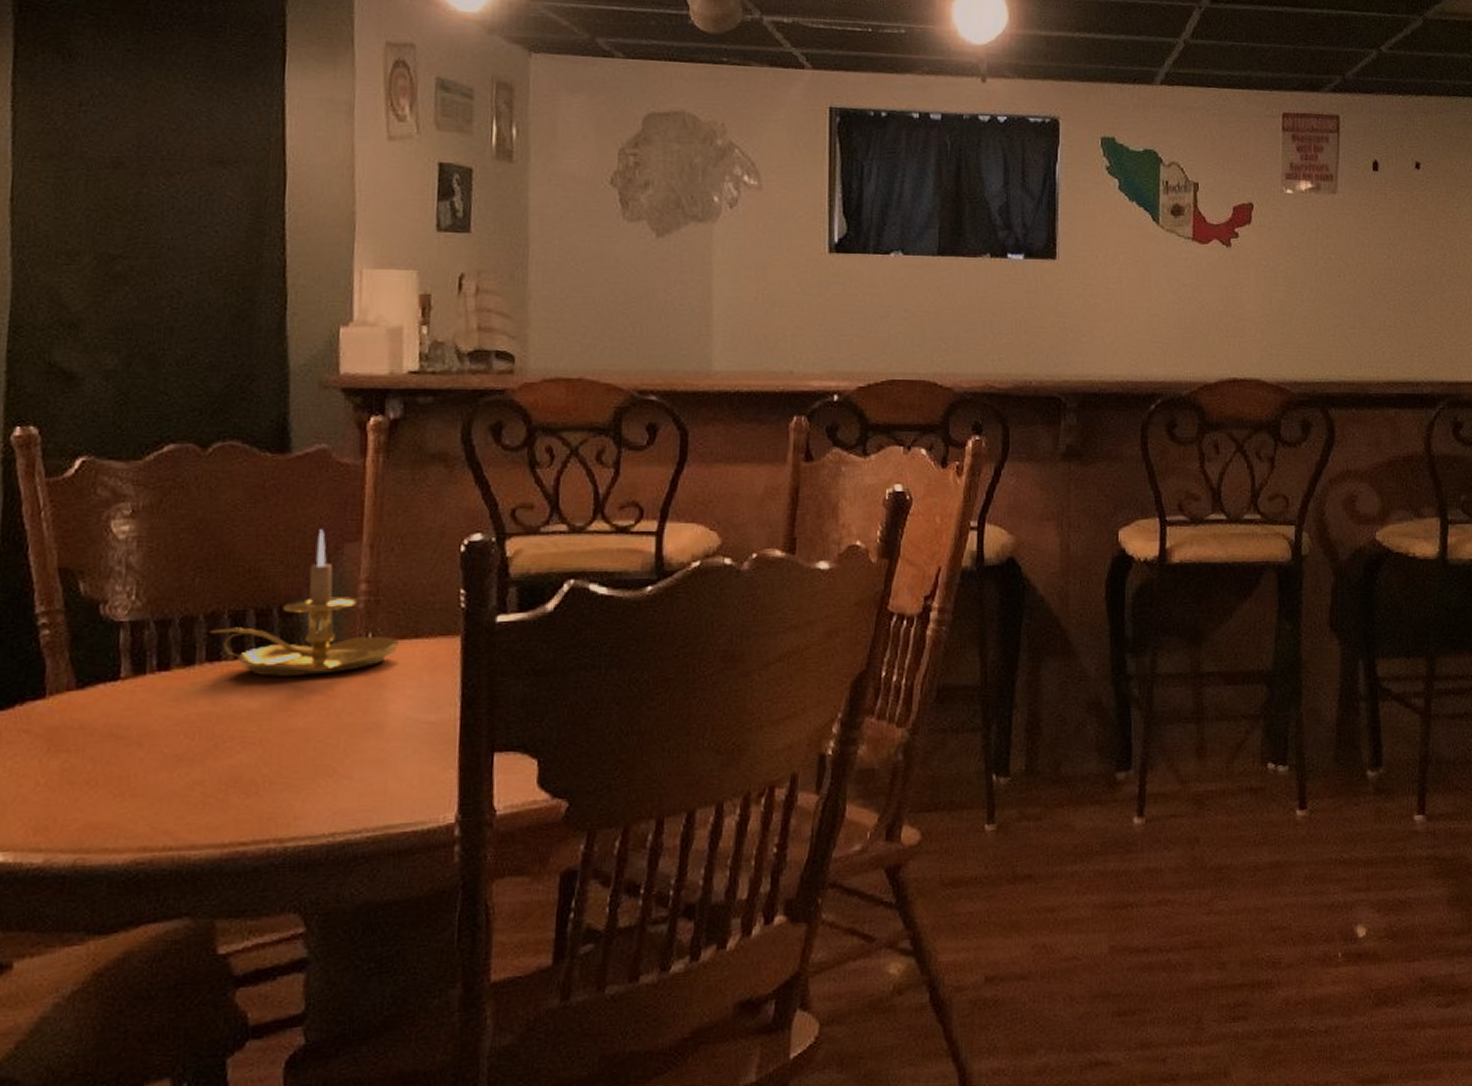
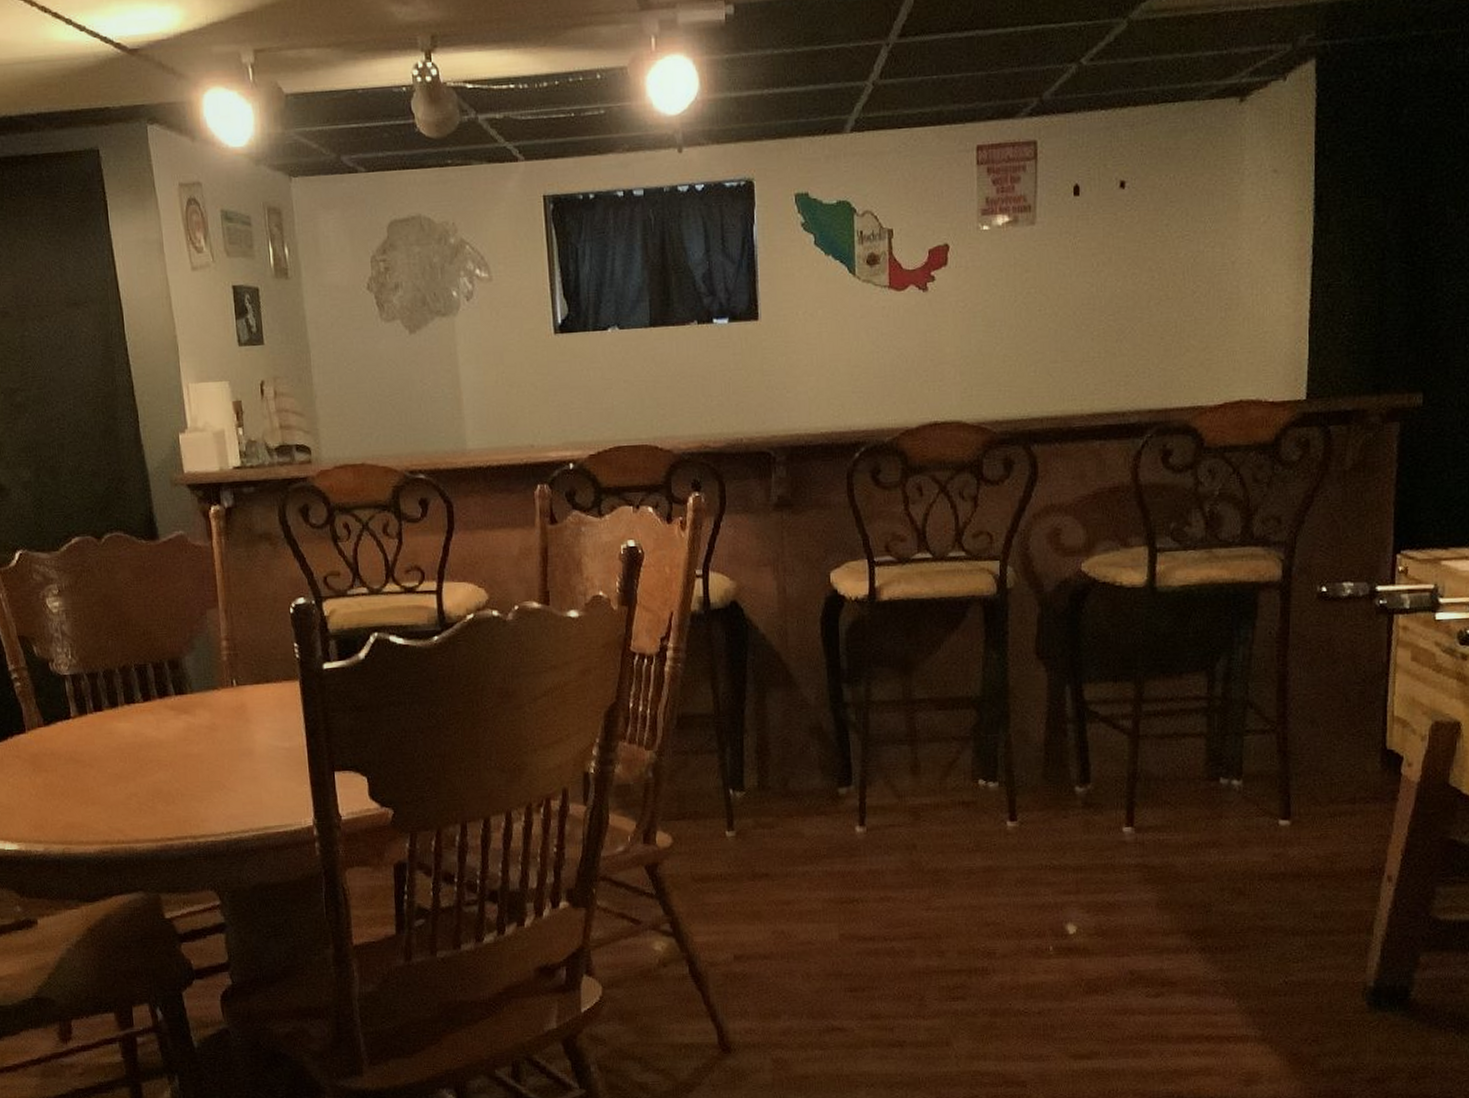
candle holder: present [209,529,400,677] -> none [124,599,256,715]

